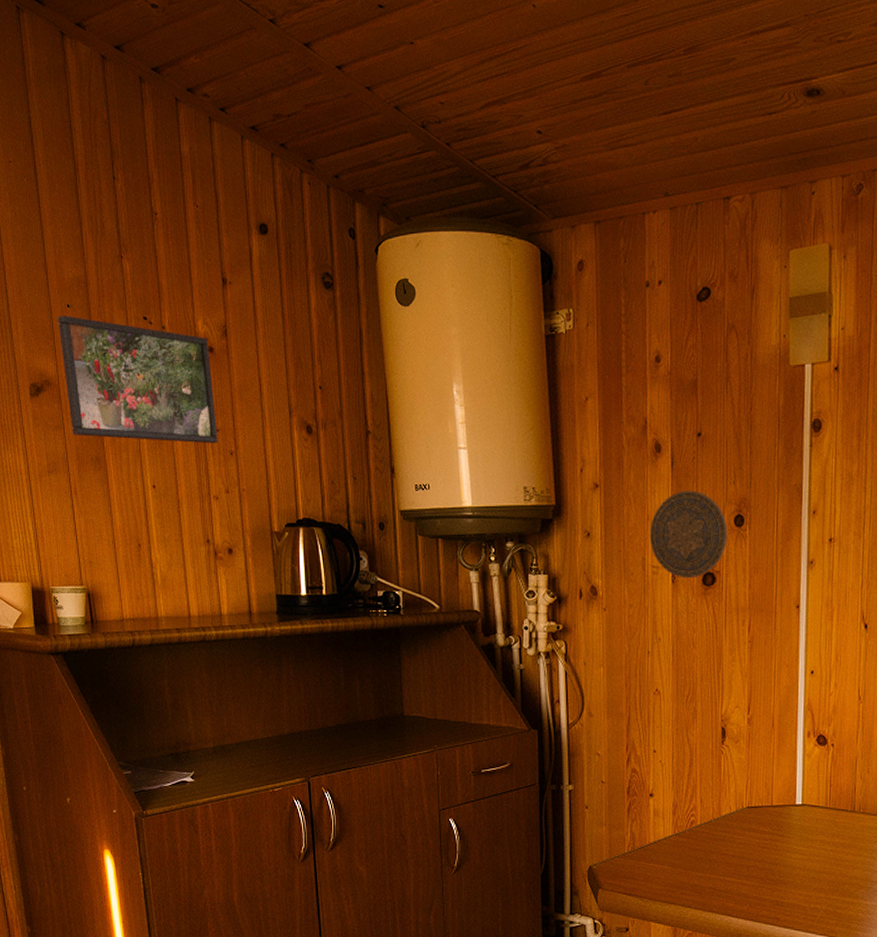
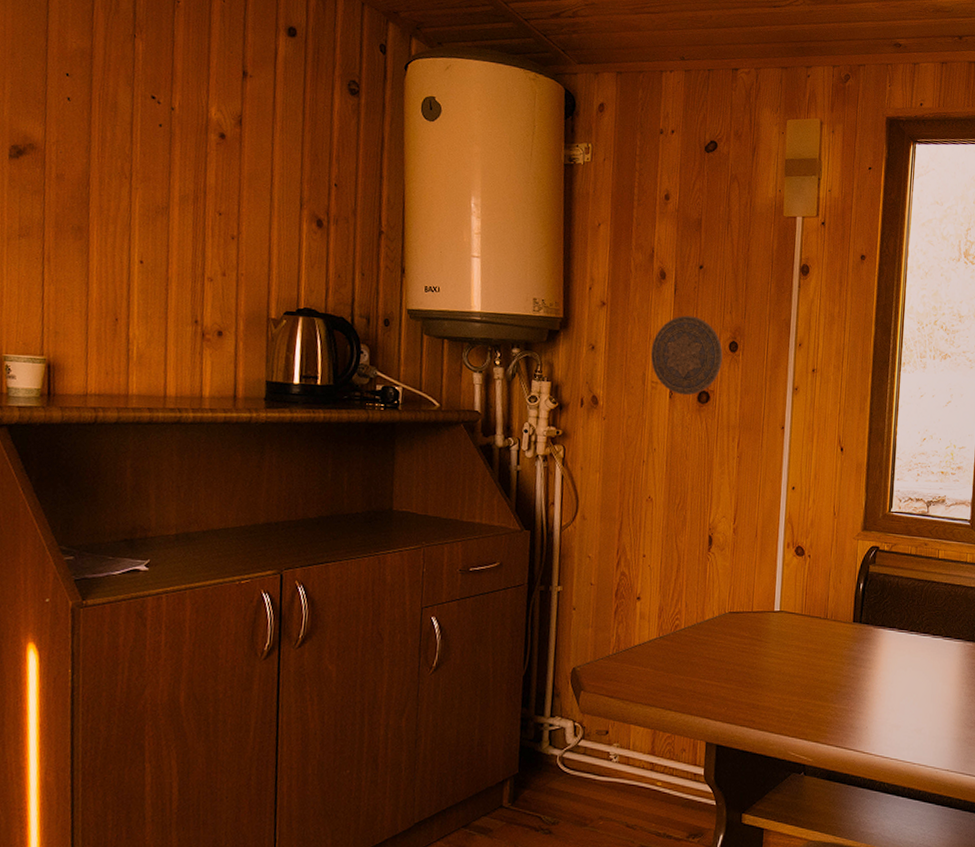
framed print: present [58,315,218,444] -> none [52,83,221,227]

